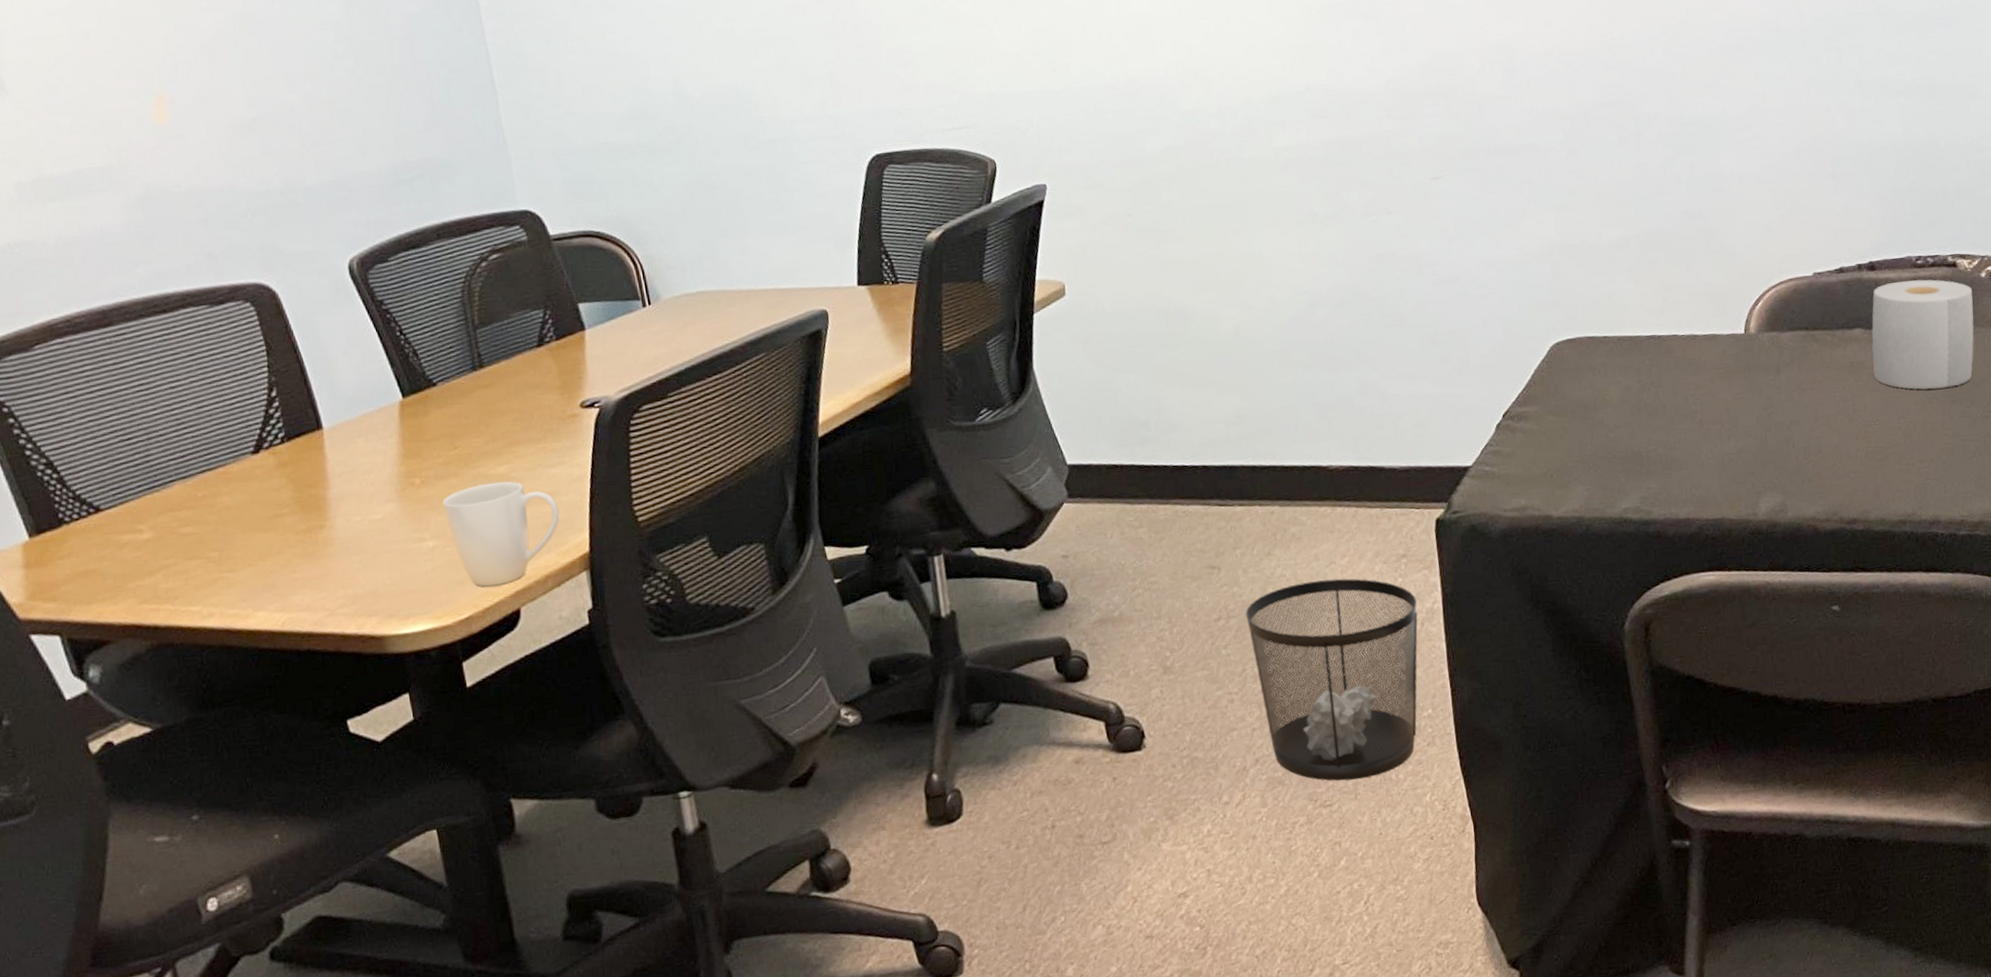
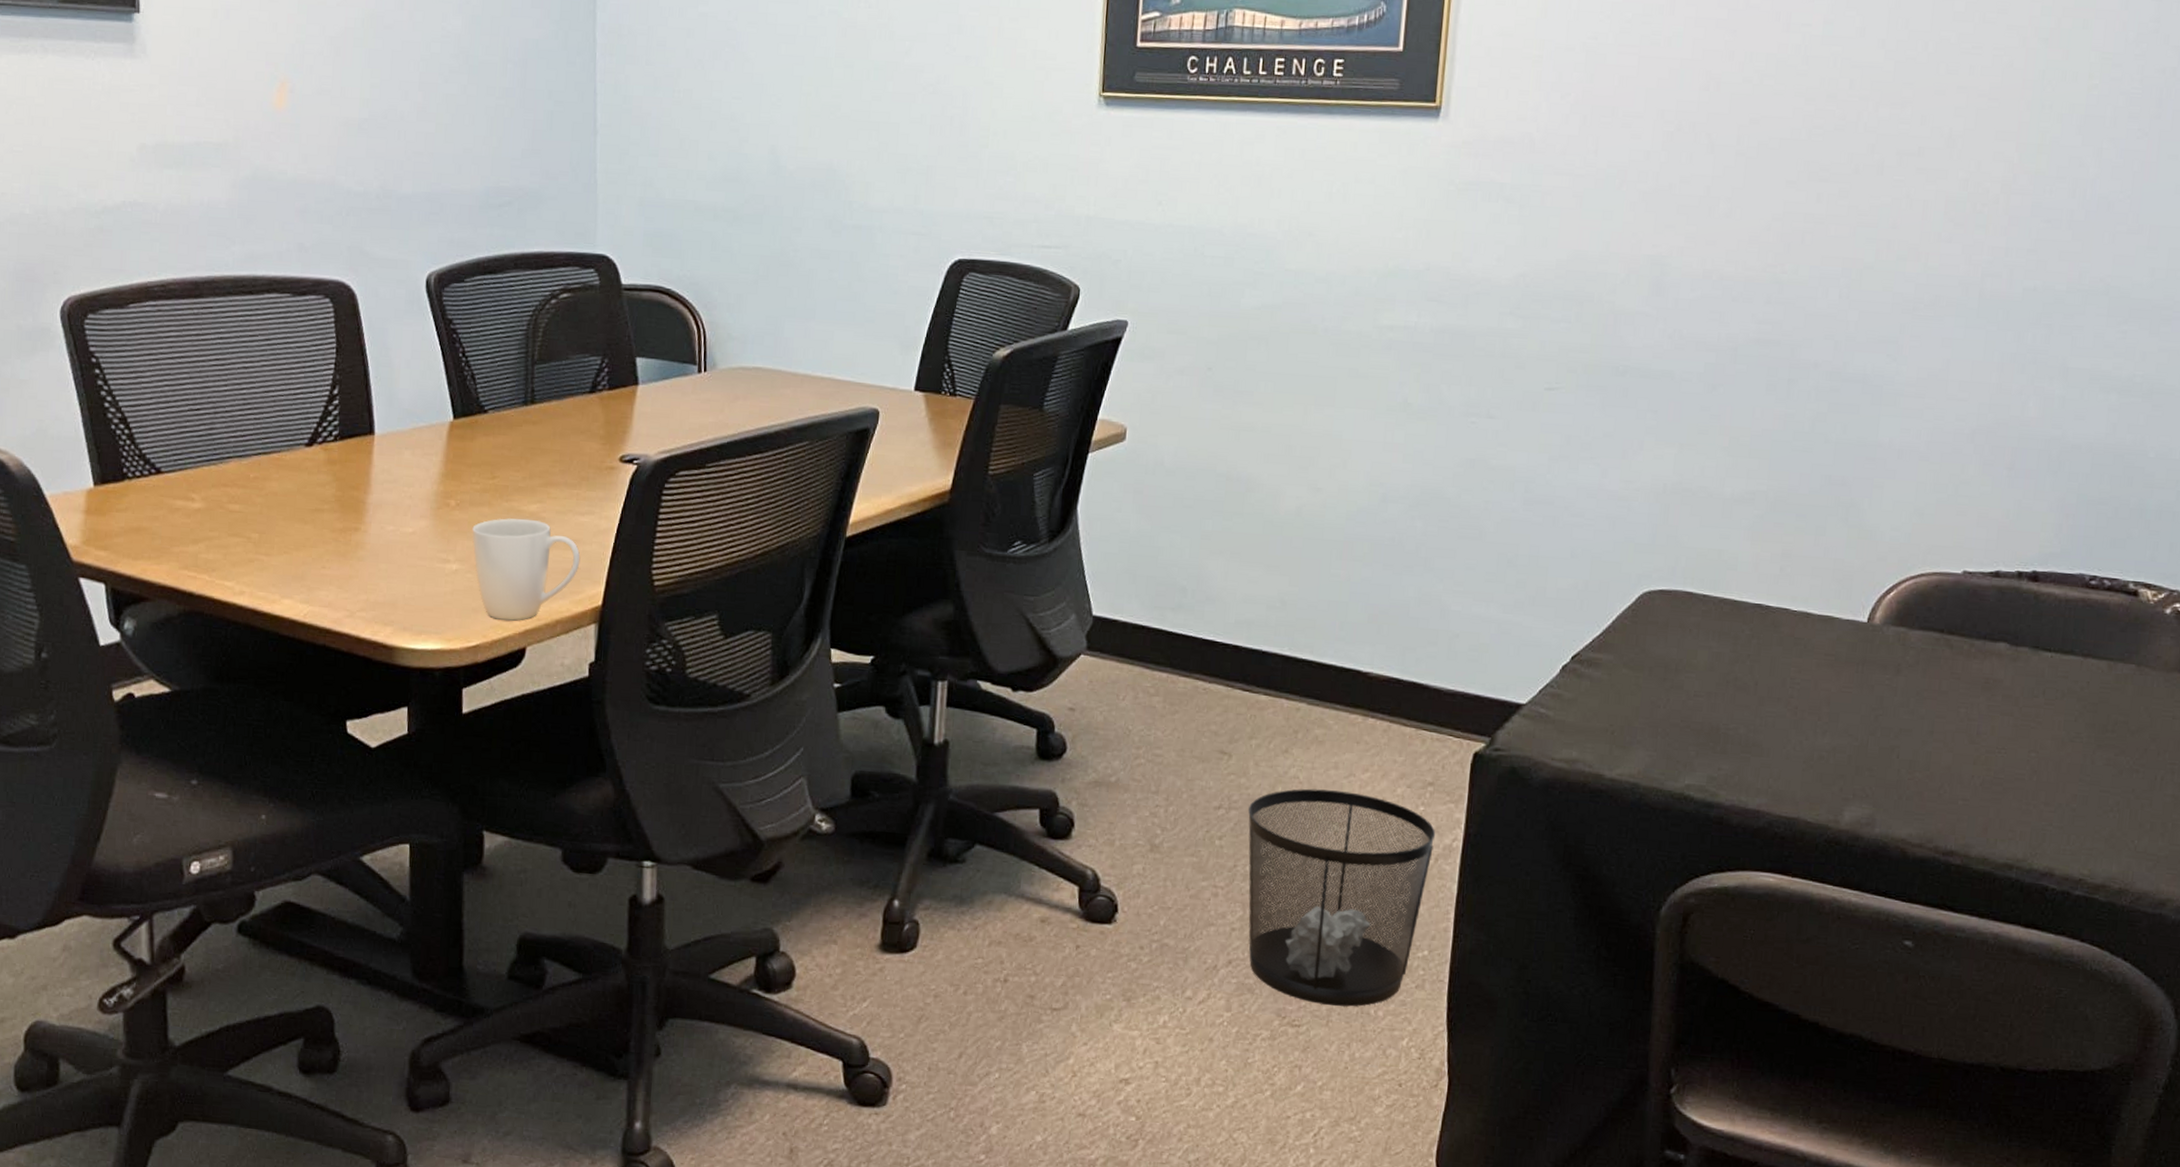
paper towel roll: present [1872,279,1974,390] -> none [2011,599,2151,729]

